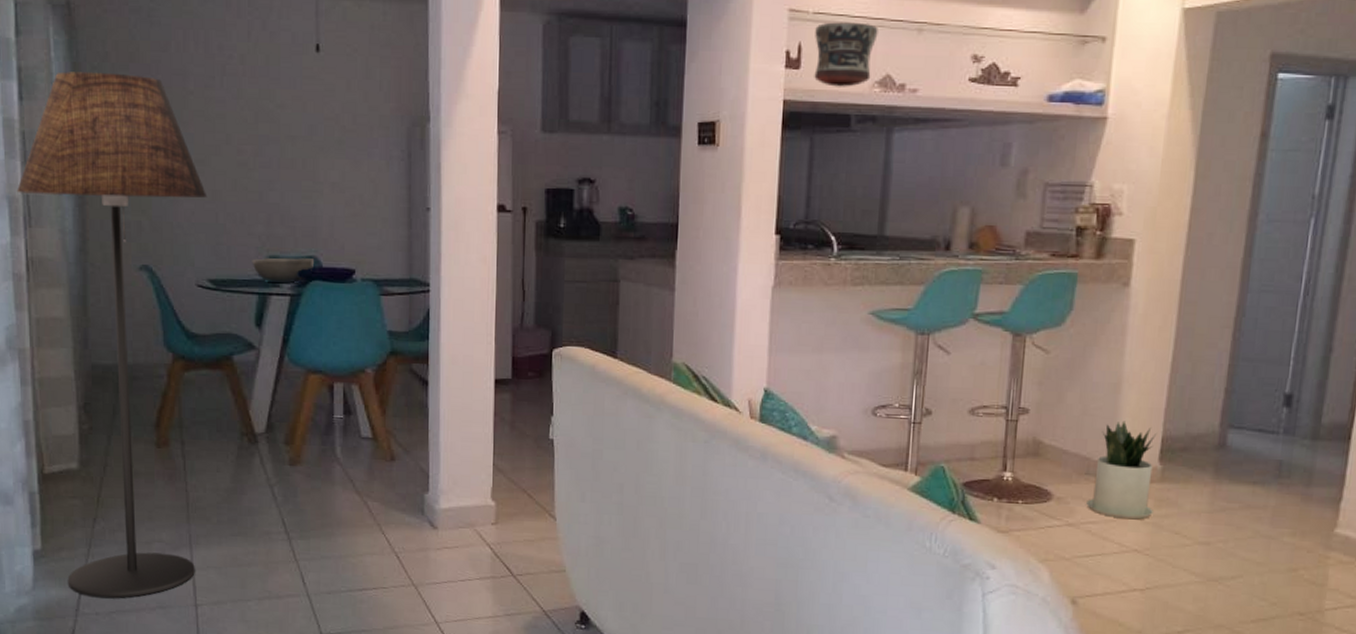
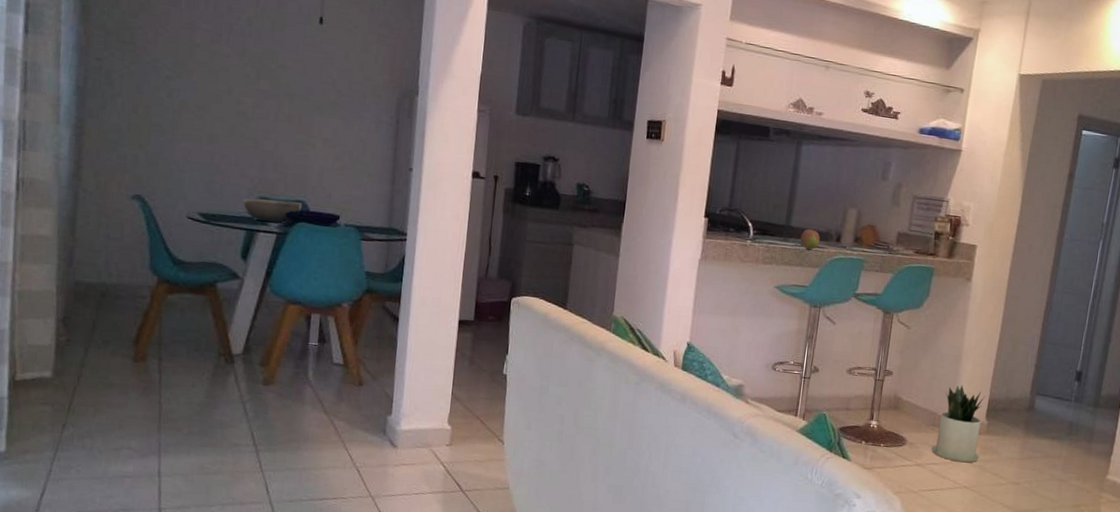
floor lamp: present [17,72,208,599] -> none [14,12,205,501]
cup: present [814,22,878,87] -> none [743,52,796,106]
fruit: none [898,237,924,264] -> present [800,229,820,250]

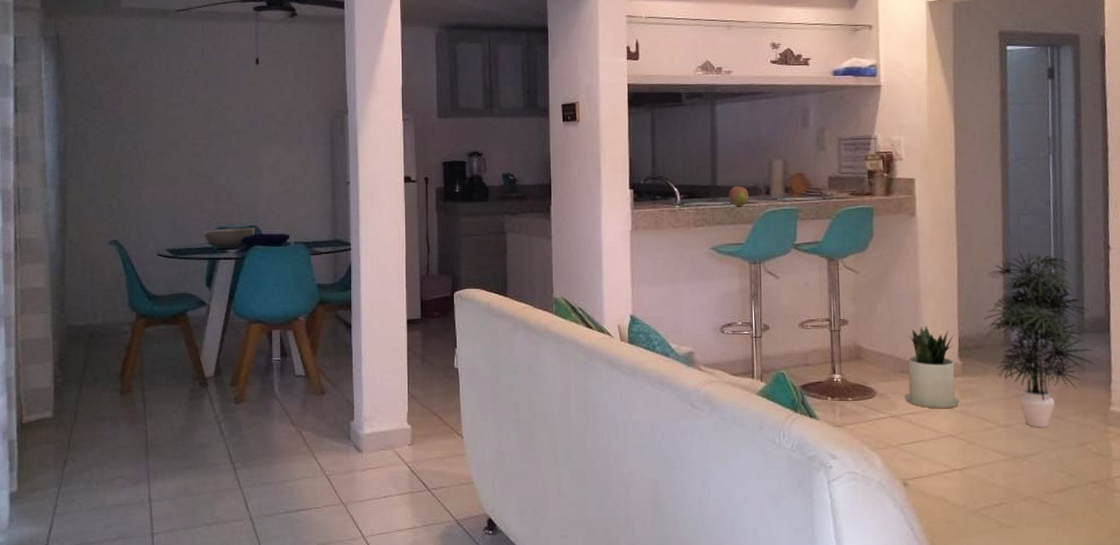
plant: none [1012,328,1107,489] -> present [983,252,1097,428]

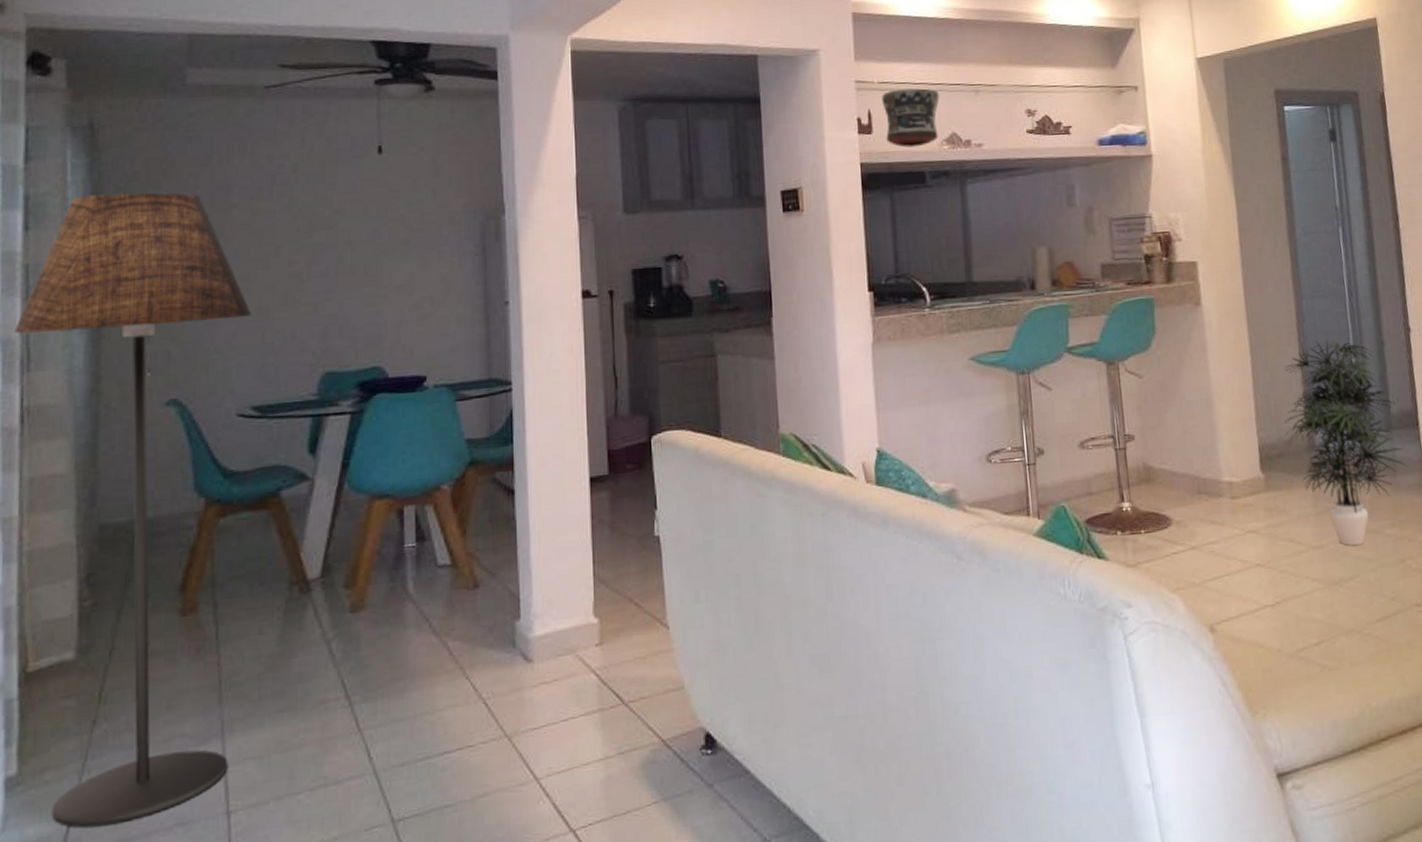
floor lamp: none [10,88,167,533] -> present [14,192,252,829]
bowl: present [203,228,256,249] -> none [305,369,379,401]
cup: none [648,23,697,72] -> present [882,88,940,148]
fruit: present [729,186,749,207] -> none [987,281,1012,306]
planter: present [904,326,960,409] -> none [1204,435,1266,534]

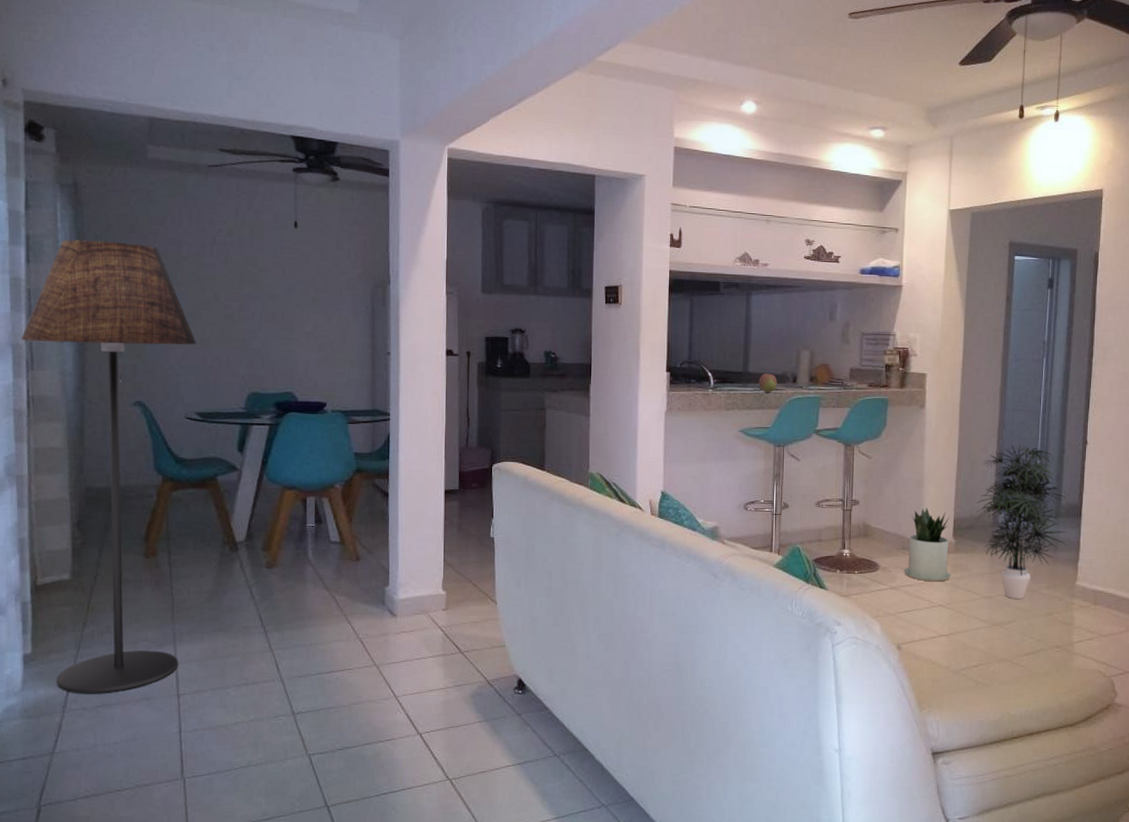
cup: present [882,88,940,148] -> none [691,213,738,262]
fruit: none [987,281,1012,306] -> present [759,373,777,393]
planter: none [1204,435,1266,534] -> present [904,507,951,582]

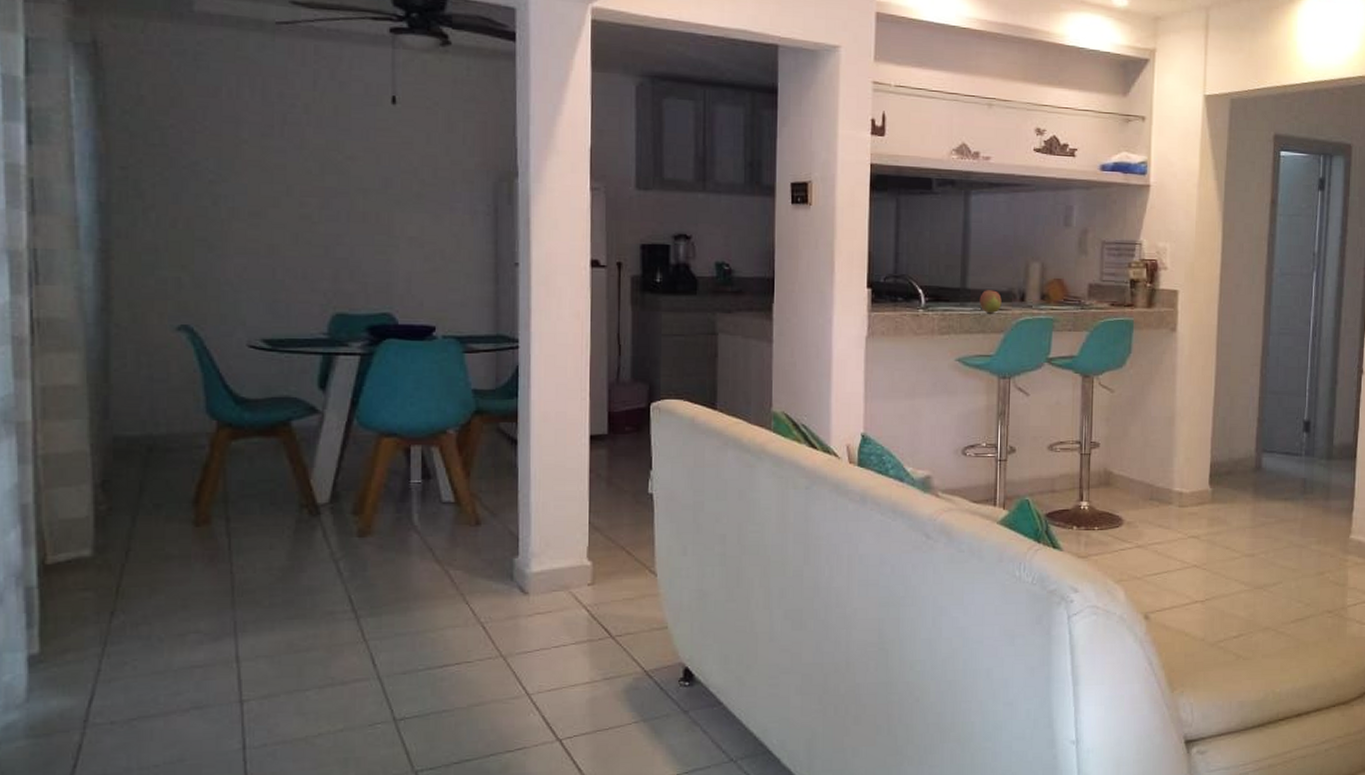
floor lamp: present [21,240,197,694] -> none [21,115,263,704]
planter: present [904,507,951,582] -> none [1152,450,1207,538]
plant: present [976,444,1068,600] -> none [1236,374,1341,557]

